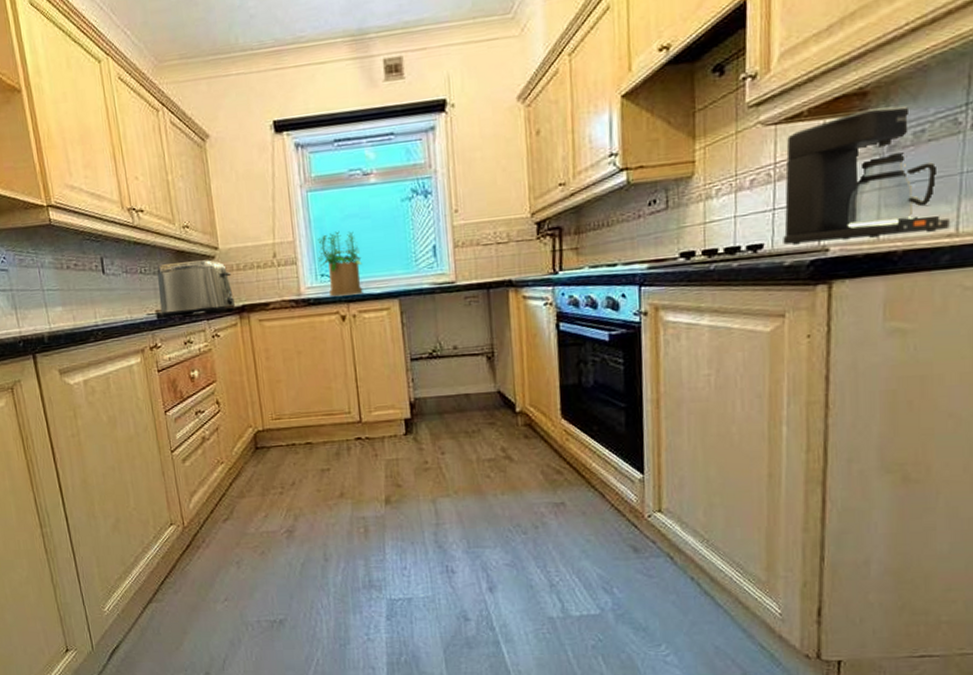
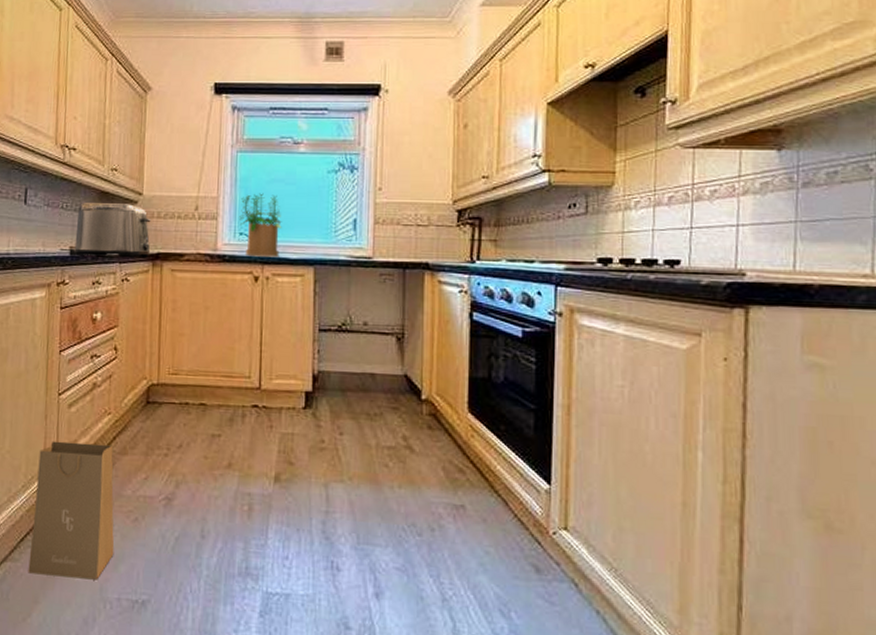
shopping bag: none [163,491,248,610] -> present [28,441,115,580]
coffee maker: present [783,106,950,246] -> none [700,146,865,270]

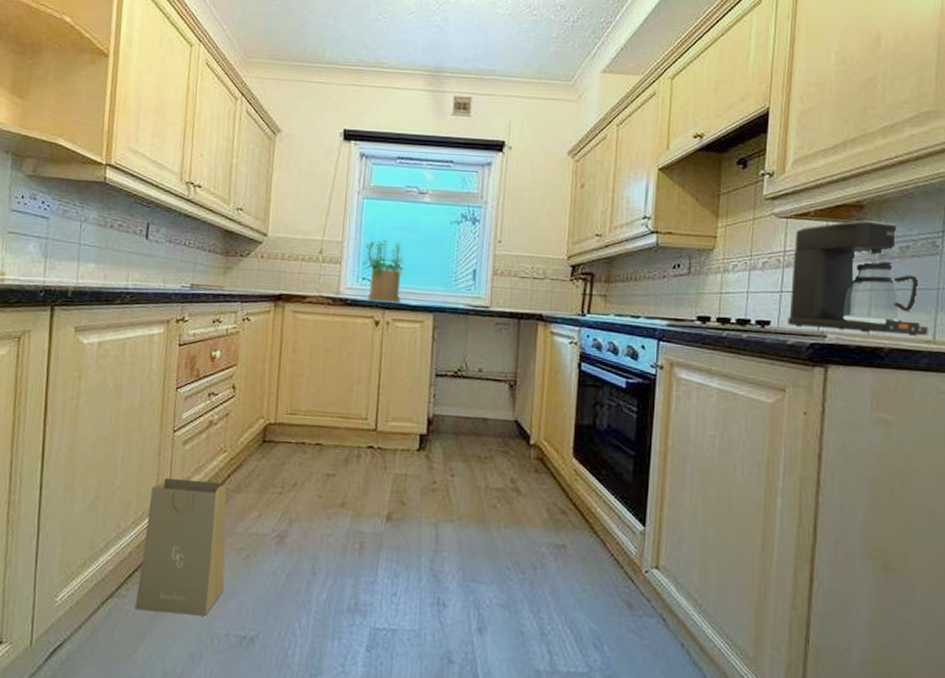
toaster: present [69,203,151,259] -> none [190,241,275,299]
coffee maker: none [700,146,865,270] -> present [787,220,928,336]

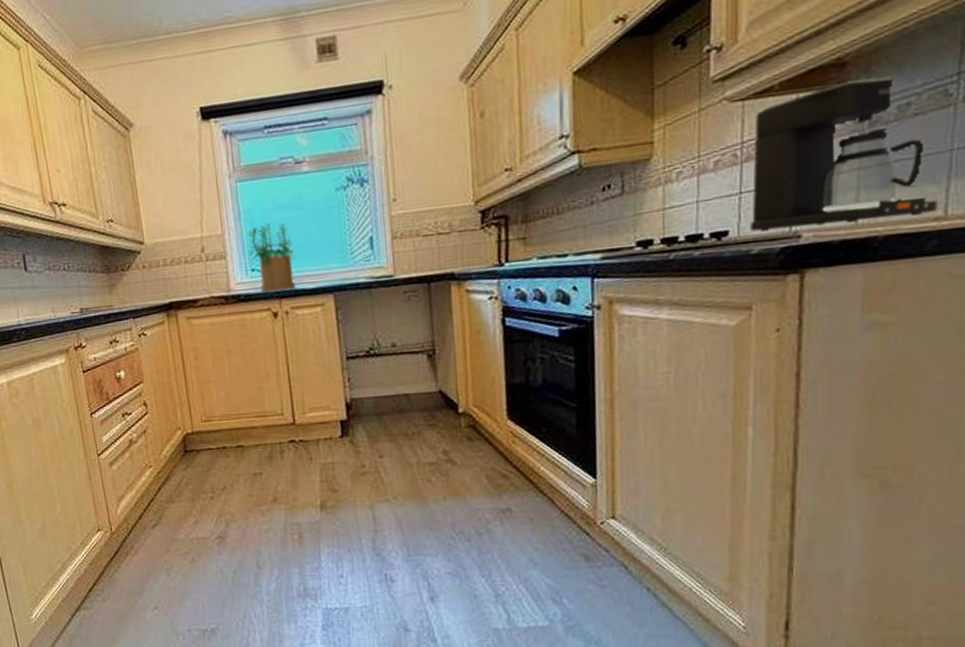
shopping bag: present [135,477,227,617] -> none [90,495,178,618]

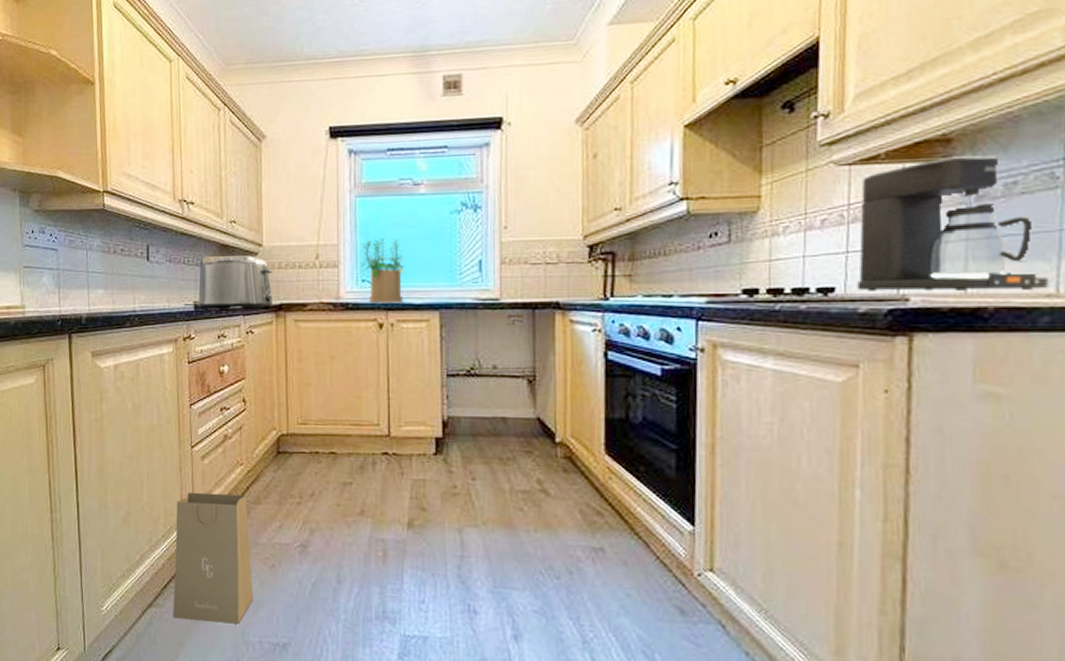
toaster: none [80,255,162,318] -> present [193,256,272,311]
shopping bag: none [90,495,178,618] -> present [173,492,254,624]

